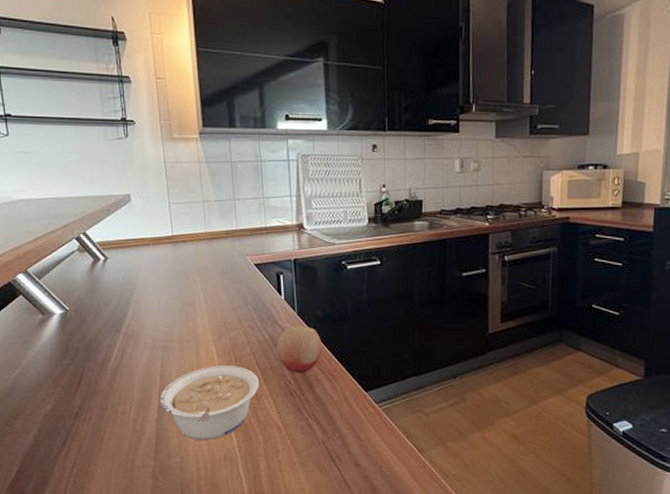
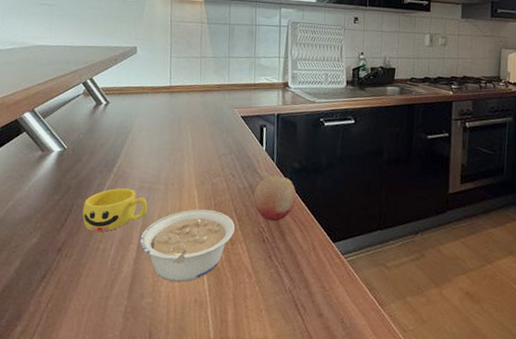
cup: none [95,348,163,395] -> present [82,188,147,232]

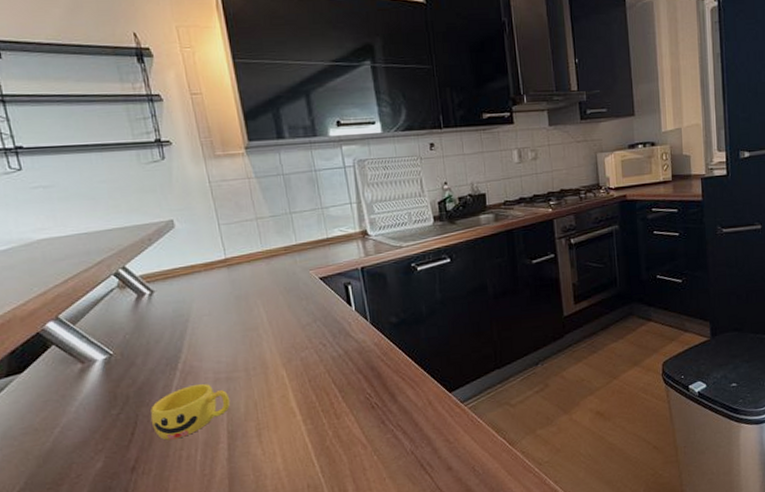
legume: present [139,209,235,282] -> none [228,387,337,473]
fruit: present [253,175,297,222] -> none [351,335,401,385]

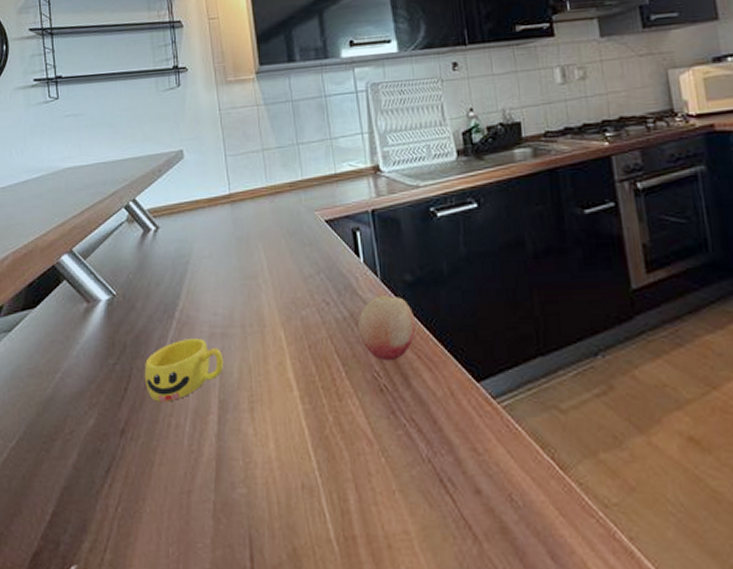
fruit: none [351,335,401,385] -> present [357,295,416,361]

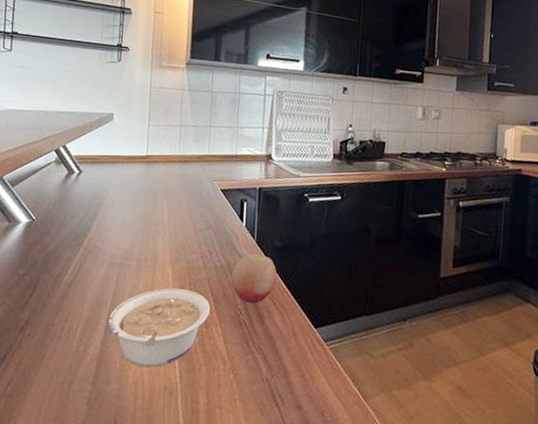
cup: present [144,339,223,402] -> none [48,263,118,311]
legume: none [220,355,340,462] -> present [108,288,210,368]

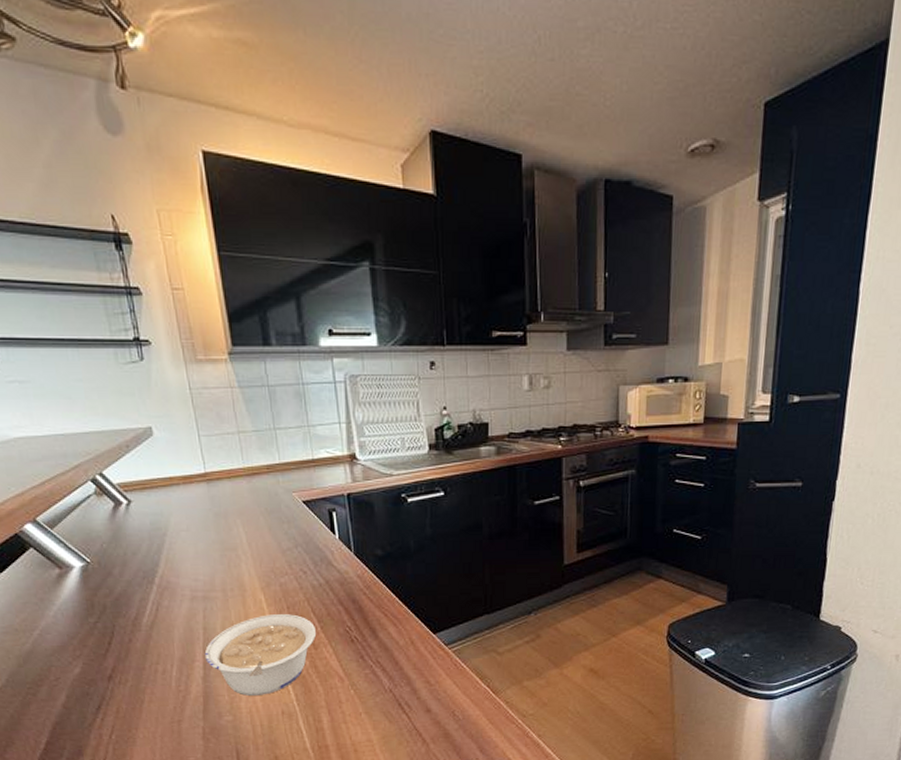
fruit: present [231,253,277,304] -> none [332,566,384,618]

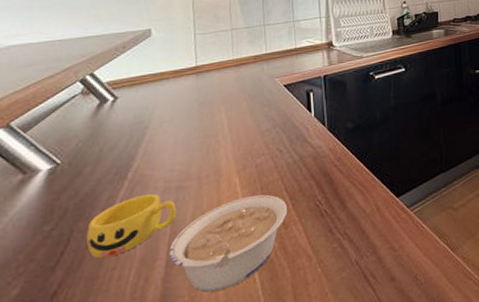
cup: none [127,601,206,653] -> present [86,194,176,259]

